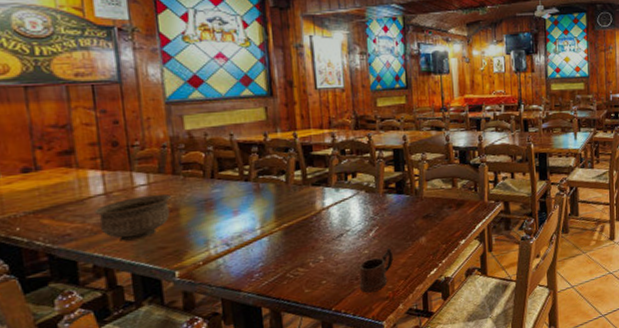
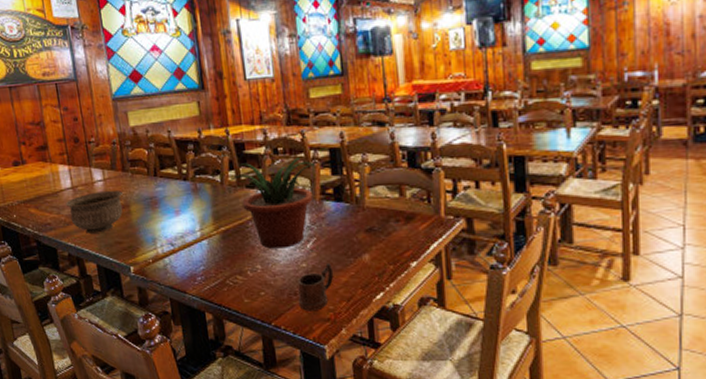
potted plant: none [296,156,380,240] -> present [230,156,315,249]

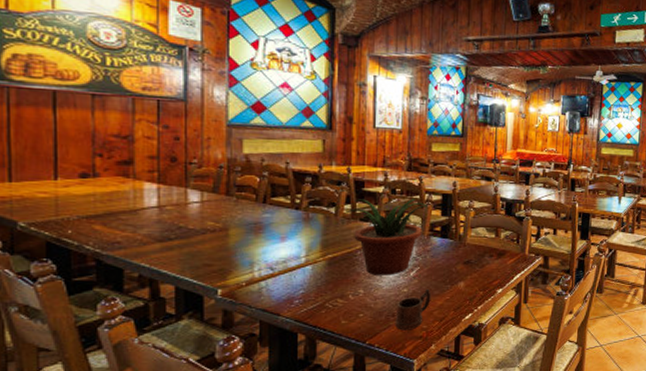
bowl: present [65,190,124,234] -> none [146,212,223,255]

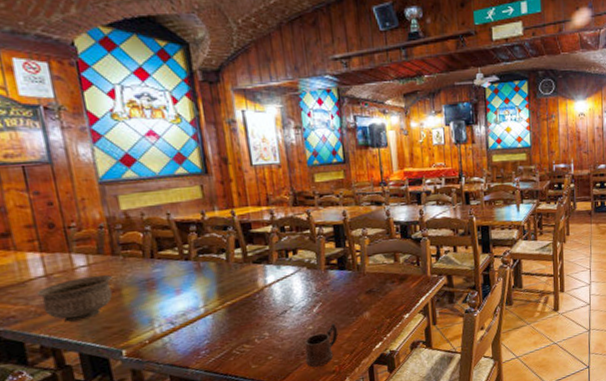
bowl: none [146,212,223,255] -> present [36,275,114,322]
potted plant: present [345,198,428,276] -> none [236,233,320,317]

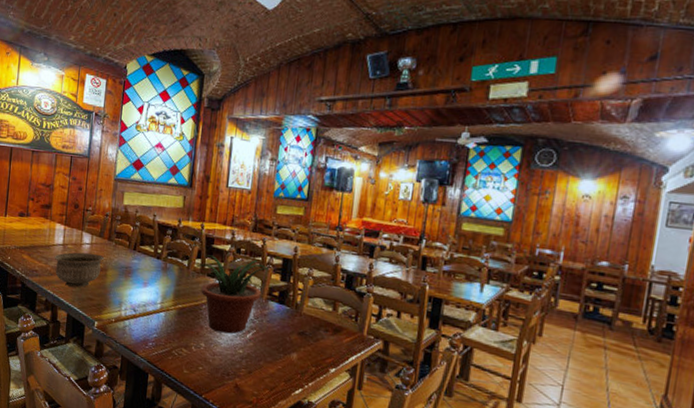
potted plant: none [236,233,320,317] -> present [196,254,268,334]
mug: present [304,322,339,368] -> none [228,353,265,393]

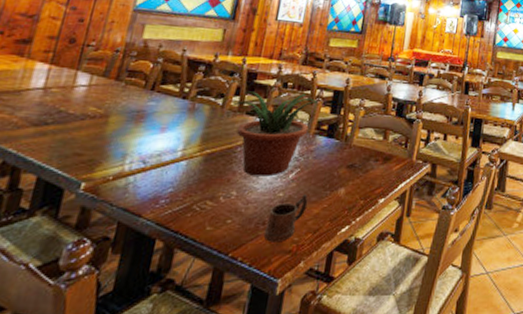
bowl: present [54,252,105,288] -> none [25,96,108,142]
mug: none [228,353,265,393] -> present [263,194,308,242]

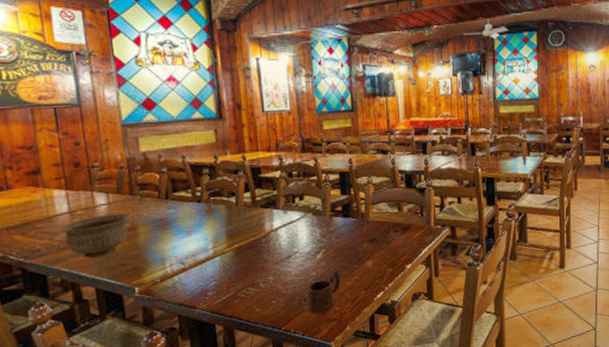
bowl: none [25,96,108,142] -> present [60,213,131,258]
potted plant: present [233,91,318,177] -> none [246,179,326,262]

